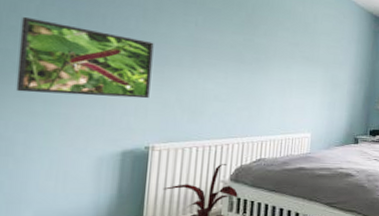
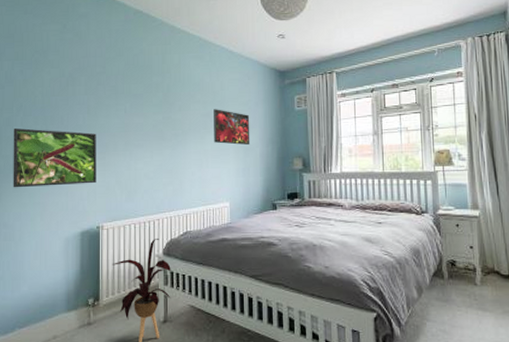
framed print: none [301,40,341,81] -> present [214,109,250,146]

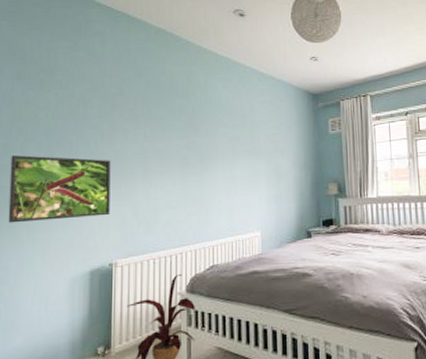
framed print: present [214,109,250,146] -> none [243,133,283,171]

